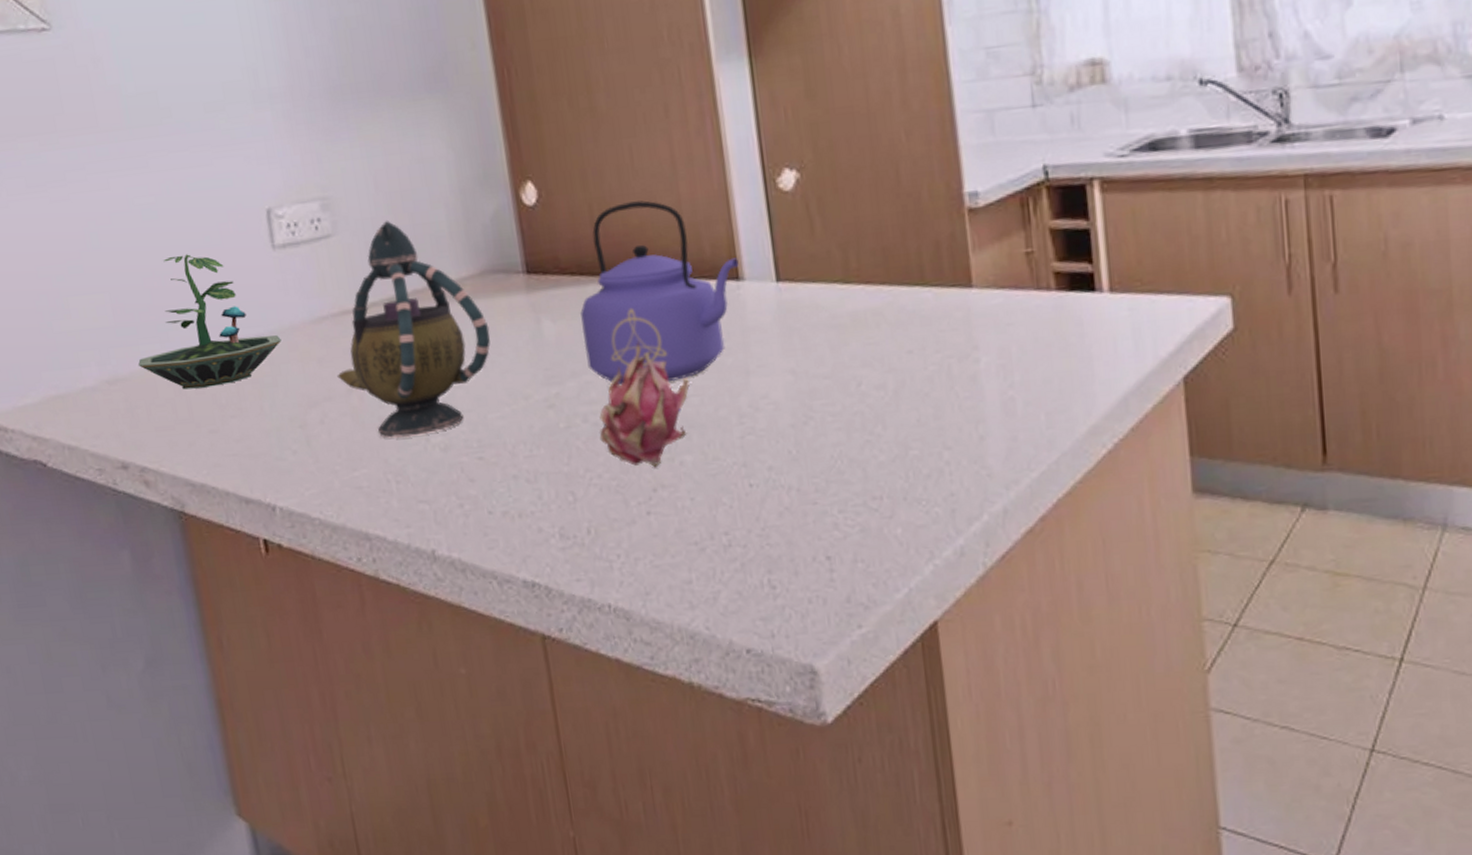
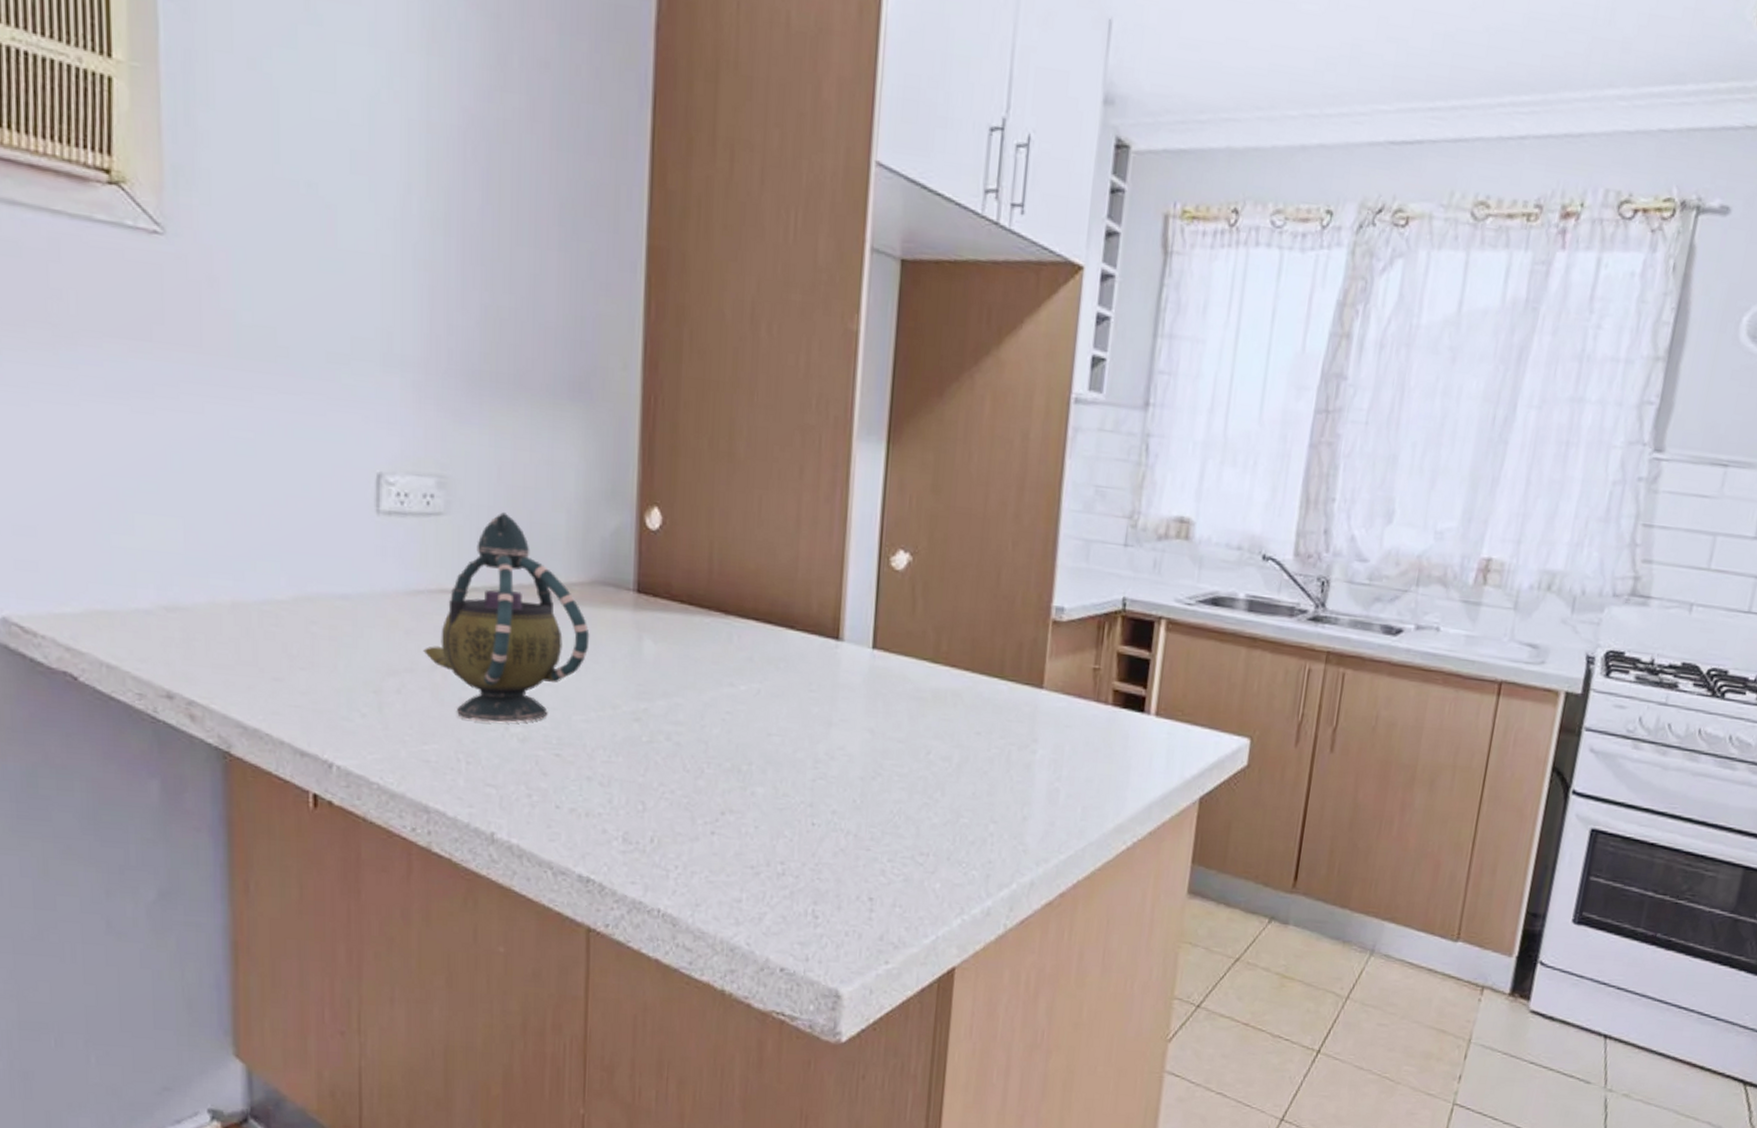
terrarium: present [137,254,282,390] -> none [203,497,369,636]
kettle: present [579,200,739,385] -> none [680,547,841,719]
fruit: present [599,342,690,468] -> none [679,677,774,794]

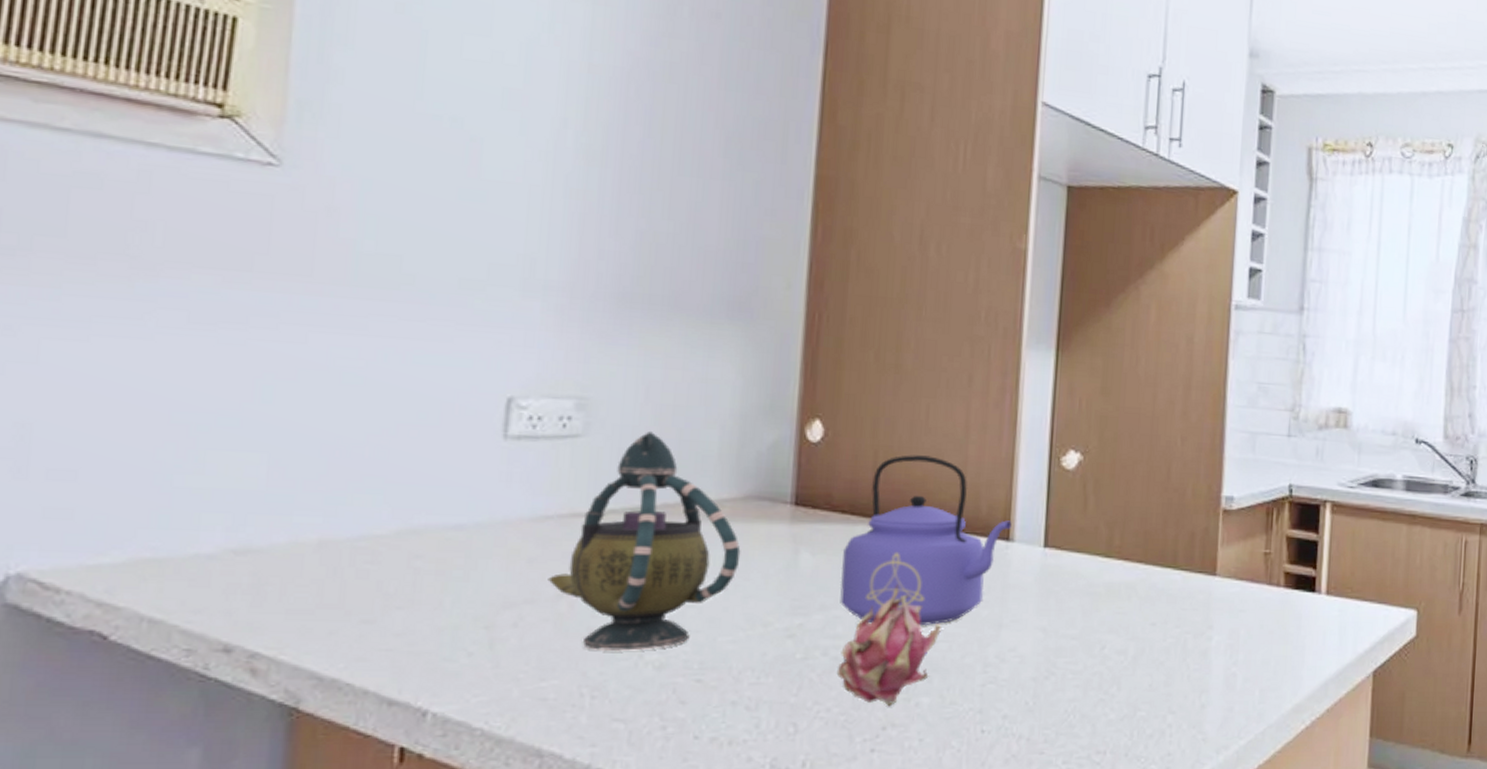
fruit: none [679,677,774,794] -> present [836,584,941,707]
kettle: none [680,547,841,719] -> present [839,455,1012,625]

